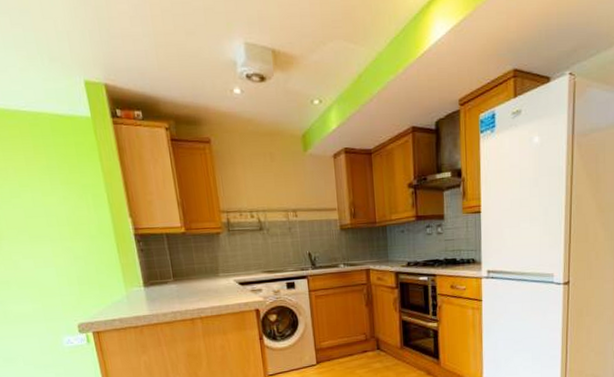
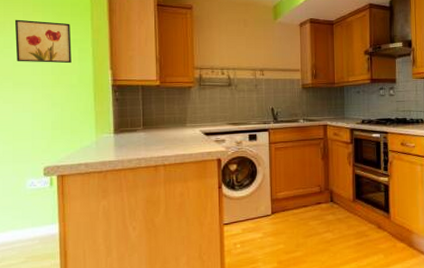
wall art: none [16,164,87,213] -> present [14,19,72,64]

